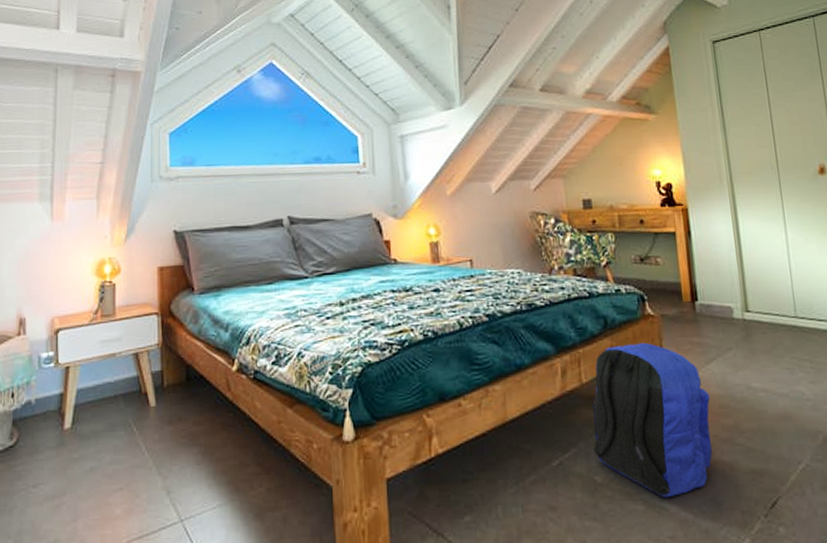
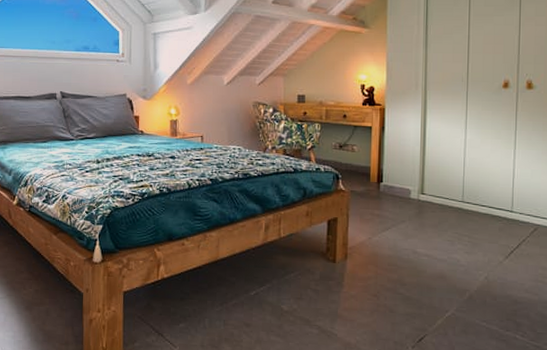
backpack: present [592,343,712,498] -> none [284,211,382,327]

